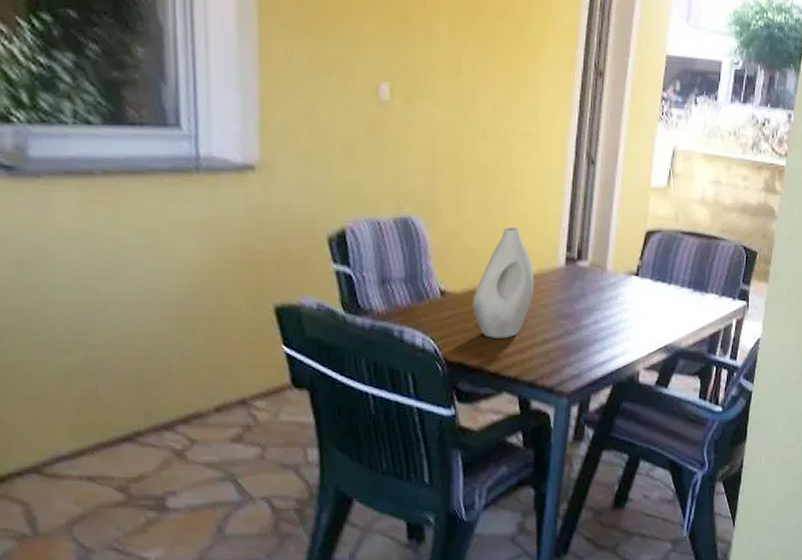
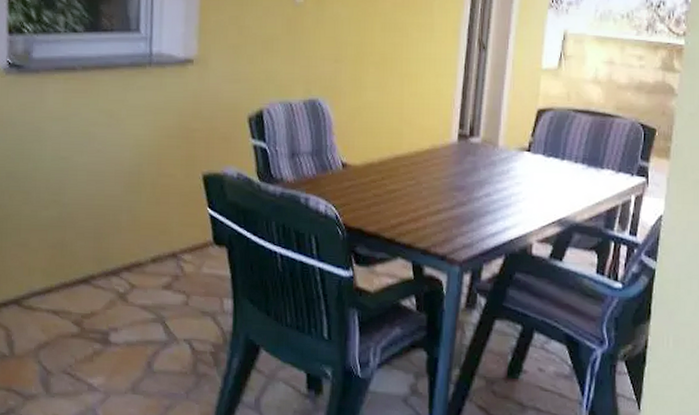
vase: present [472,227,535,338] -> none [370,107,429,208]

